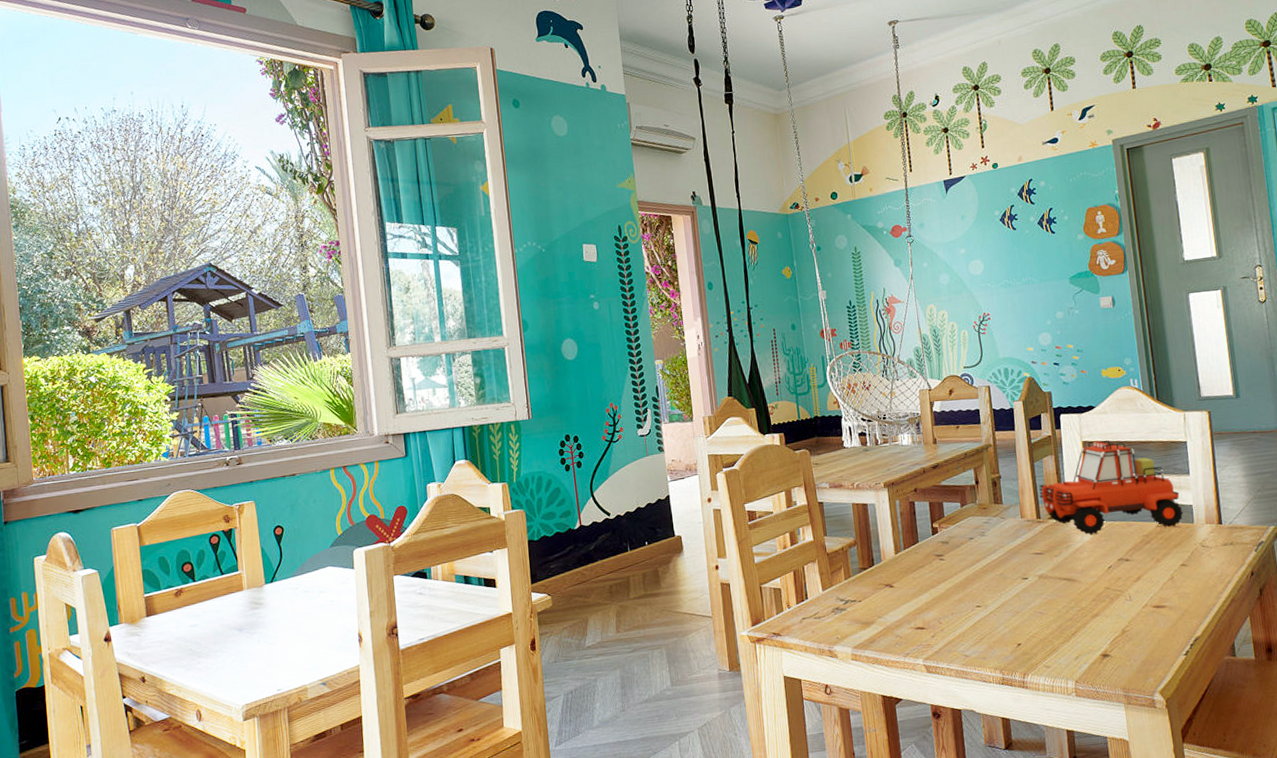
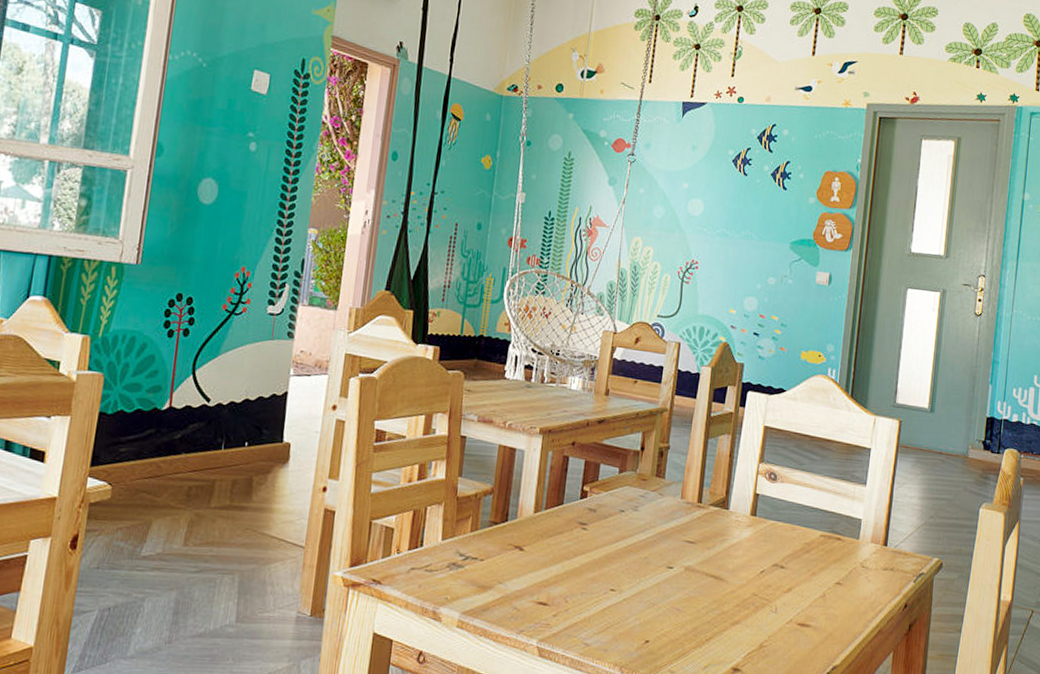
toy truck: present [1039,440,1183,535] -> none [706,428,852,540]

